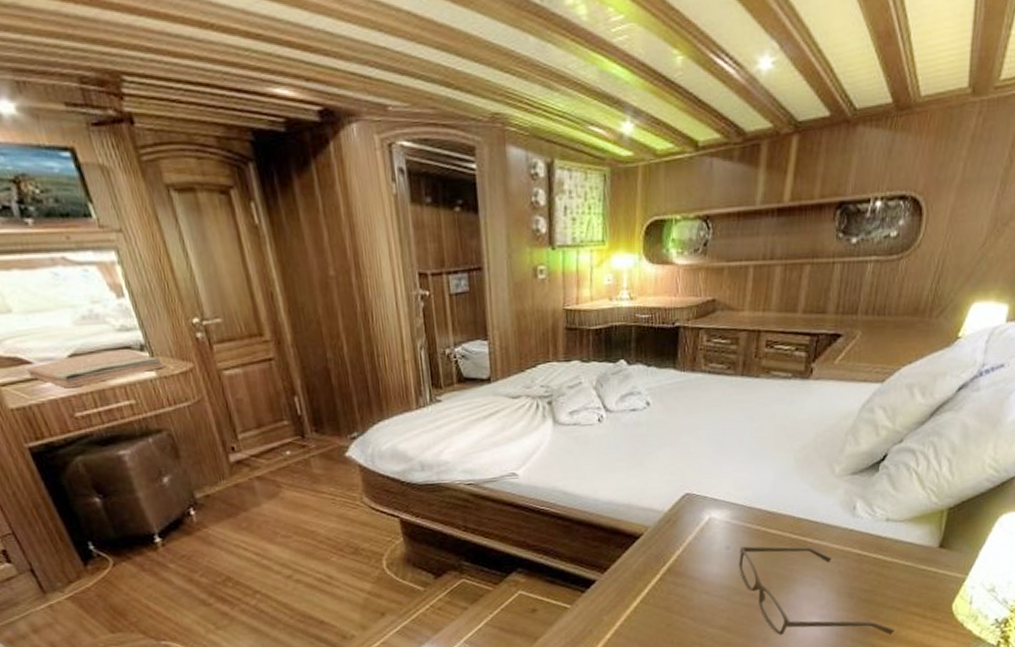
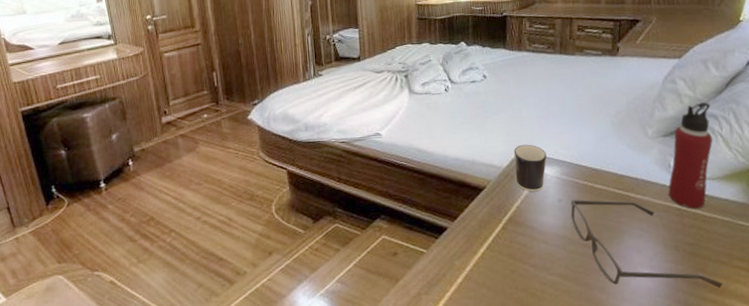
towel: present [26,348,165,388] -> none [29,37,123,67]
mug: none [678,484,716,539] -> present [513,144,547,192]
water bottle: none [850,435,909,554] -> present [668,102,713,209]

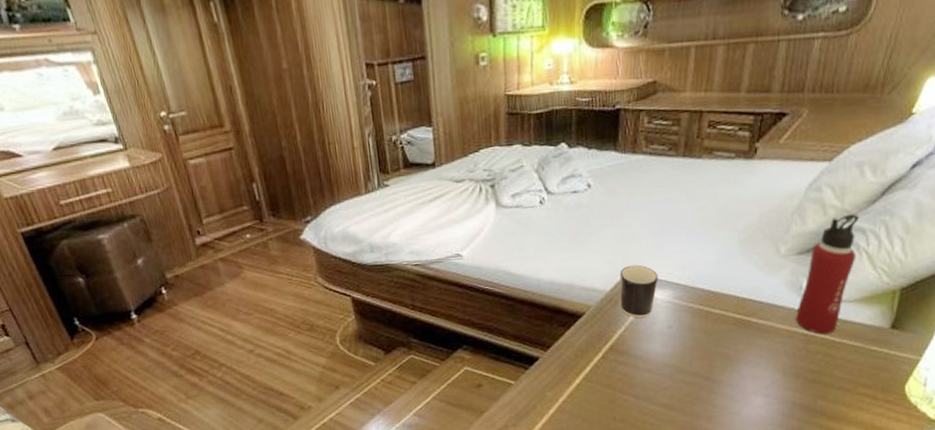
eyeglasses: present [571,199,723,288] -> none [681,326,843,416]

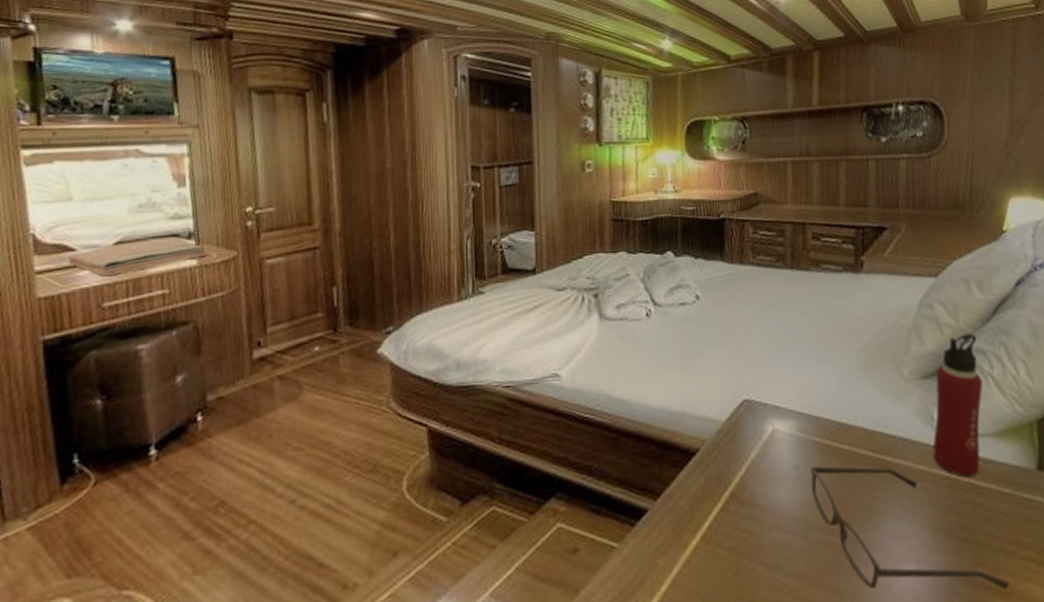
towel: none [17,141,137,179] -> present [68,236,208,277]
mug: present [619,265,658,318] -> none [735,389,778,456]
eyeglasses: none [681,326,843,416] -> present [811,466,1010,590]

